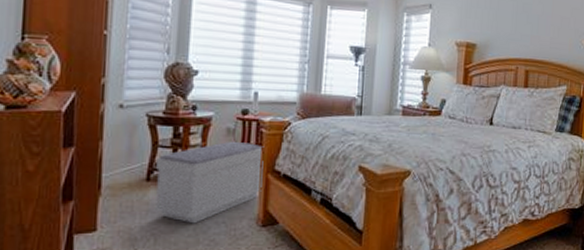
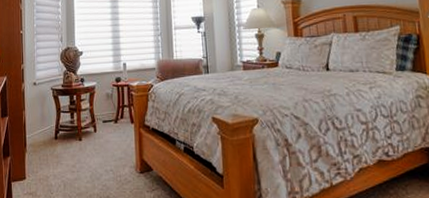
bench: present [154,141,264,224] -> none [61,103,137,172]

